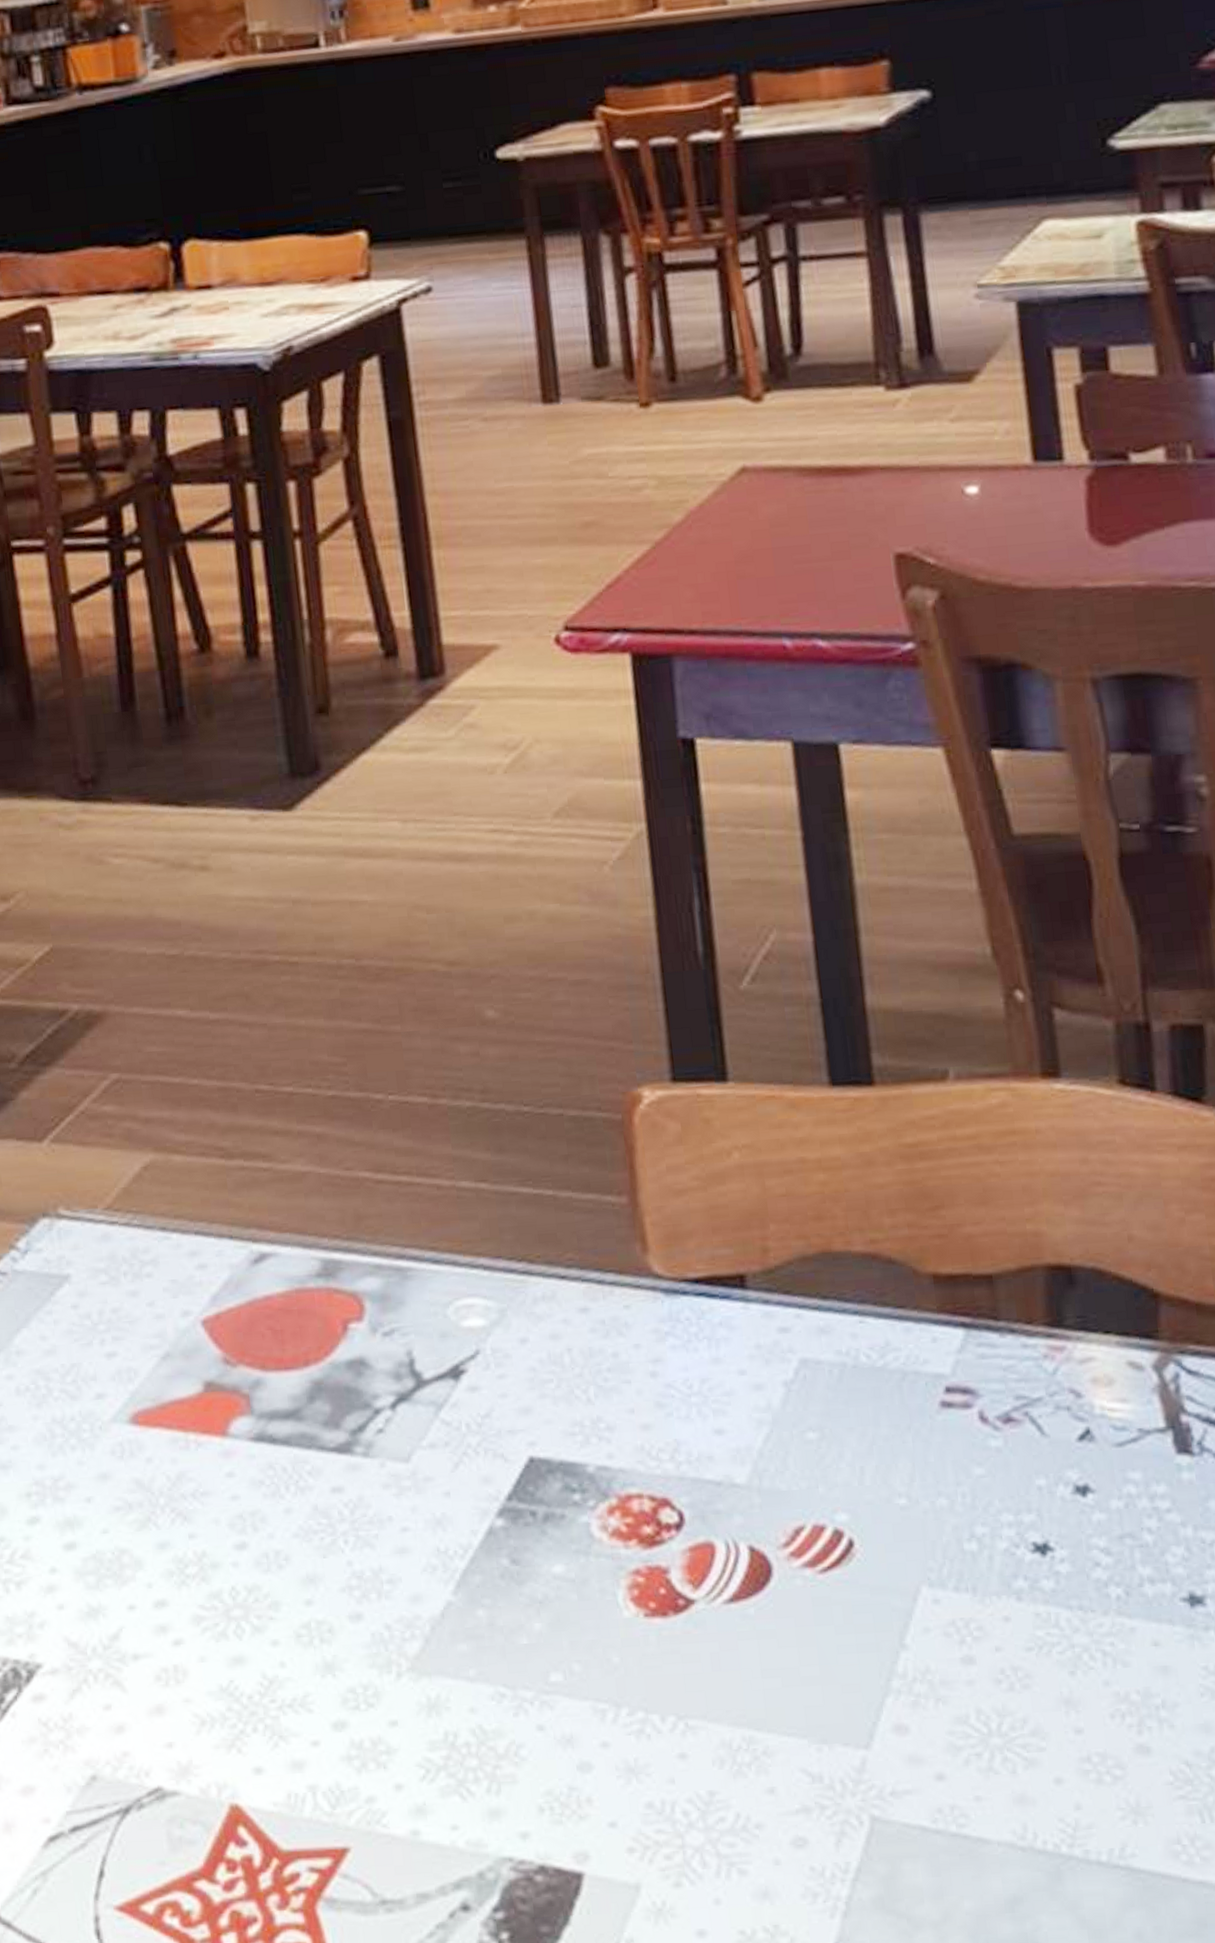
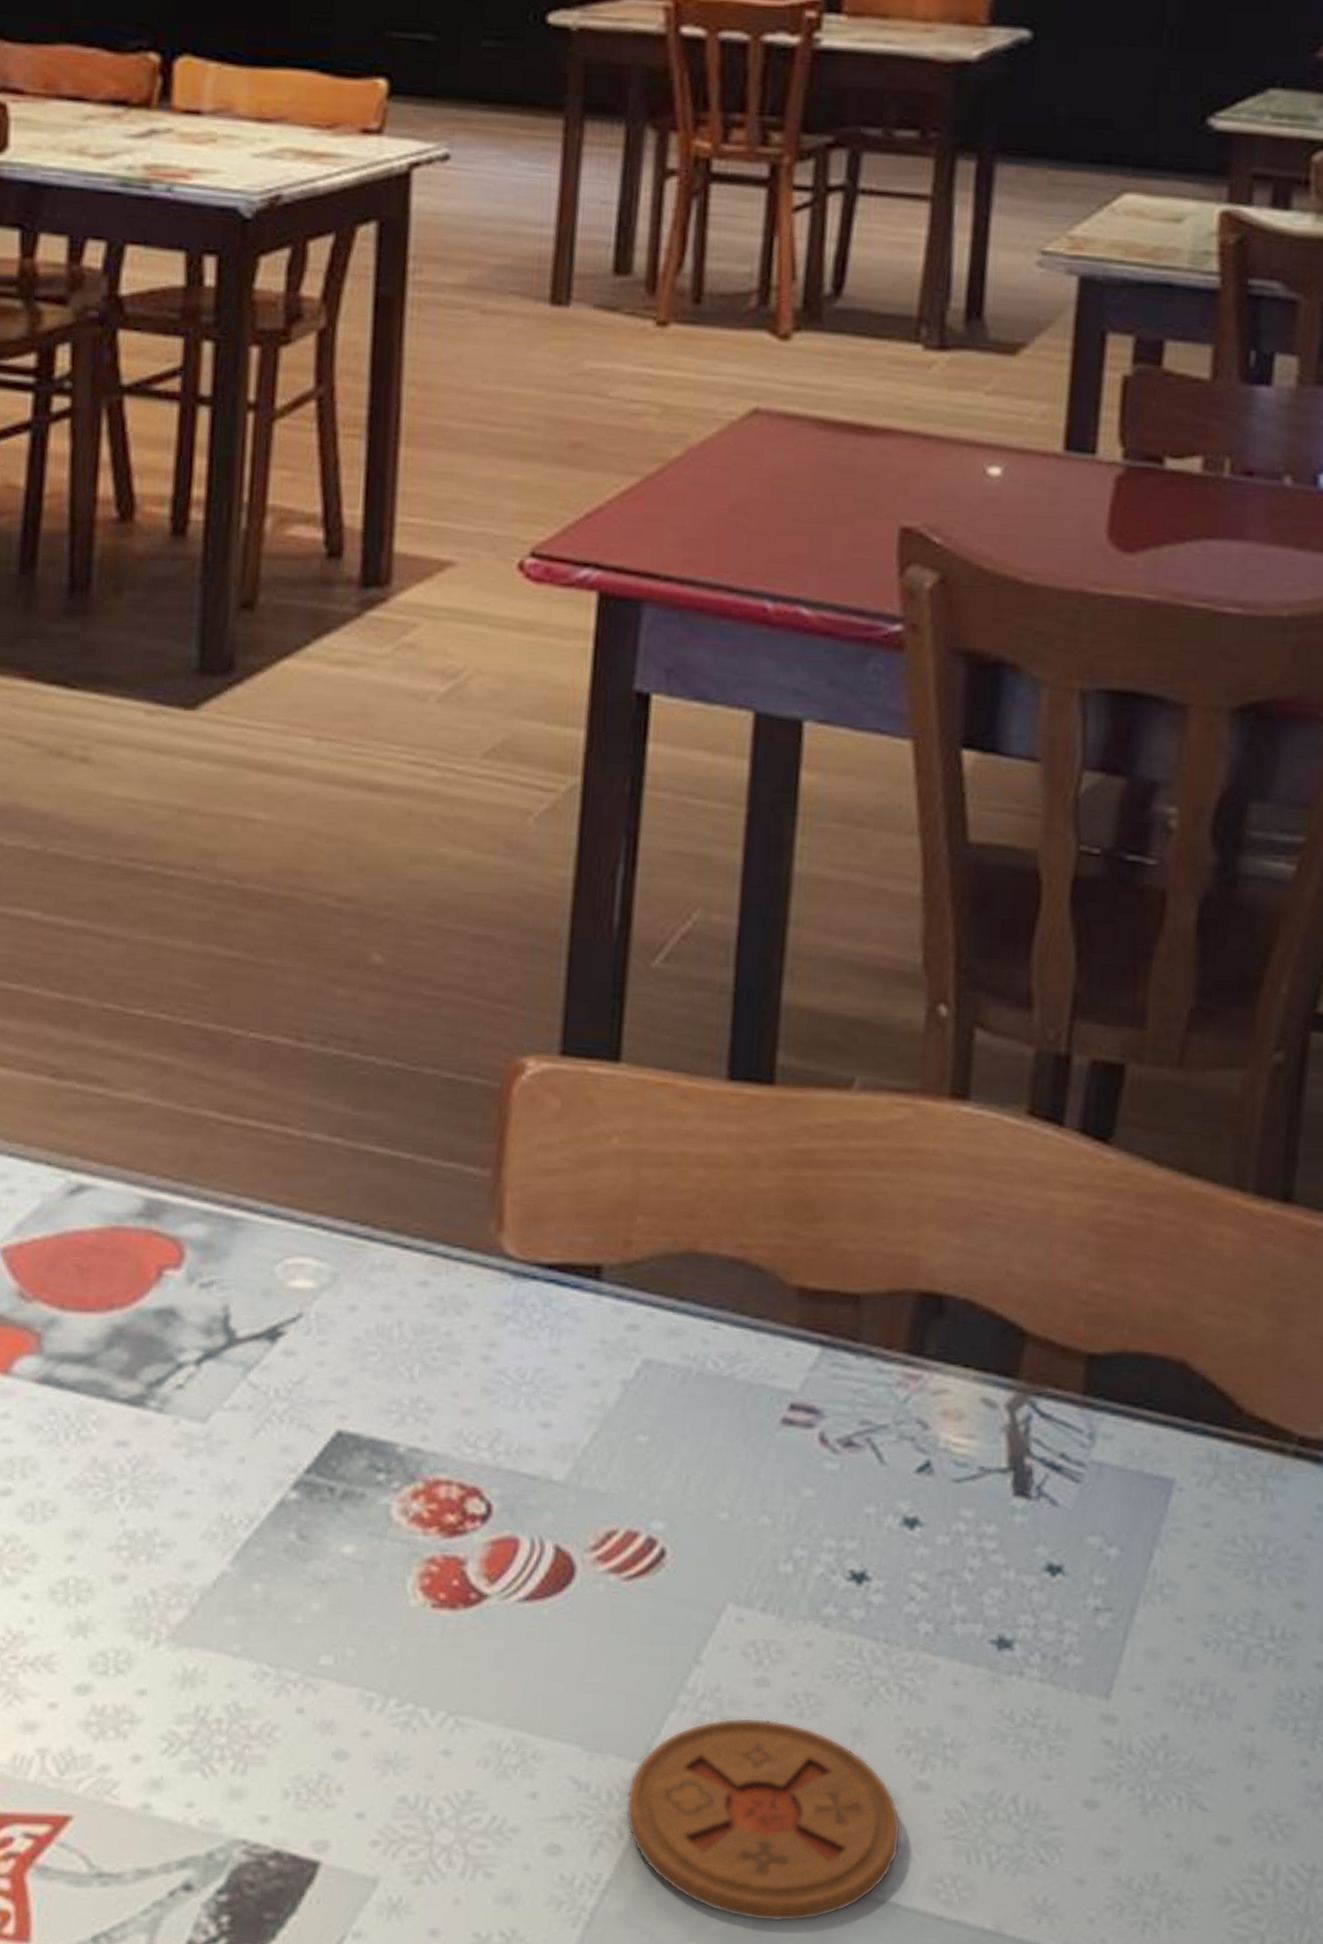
coaster: none [859,1695,1132,1897] -> present [625,1717,902,1922]

